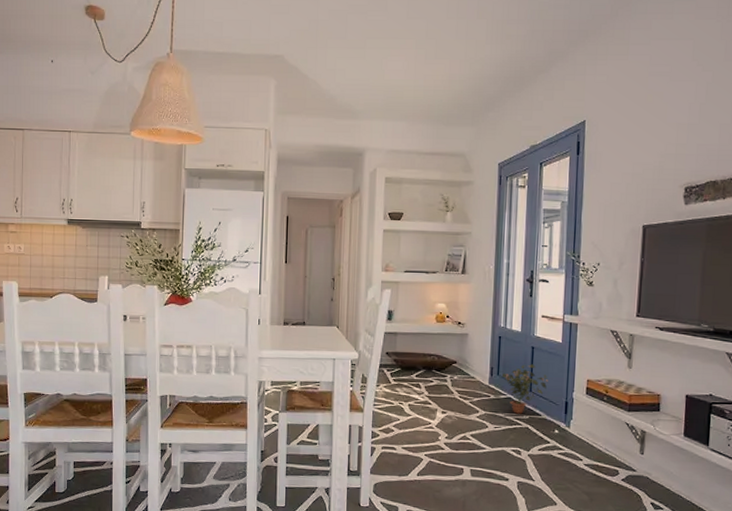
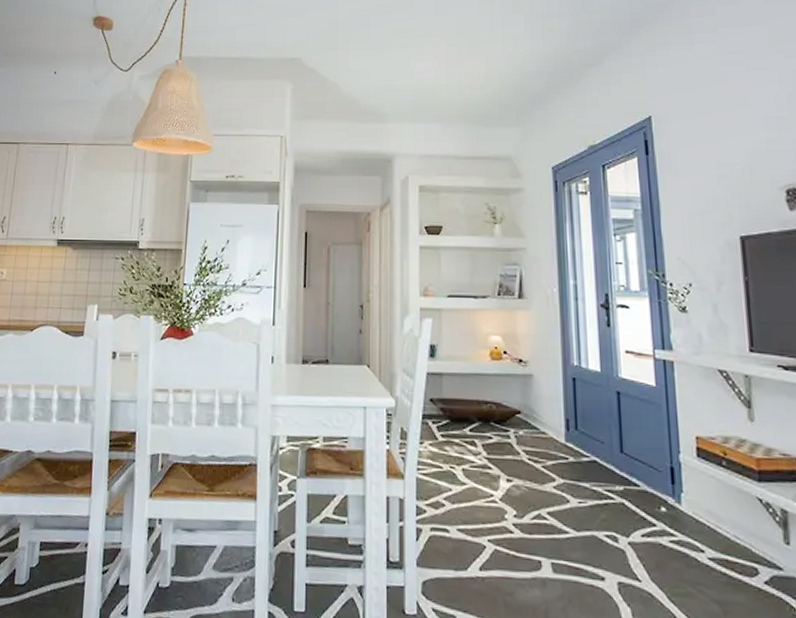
potted plant: present [501,364,548,414] -> none [581,415,644,484]

